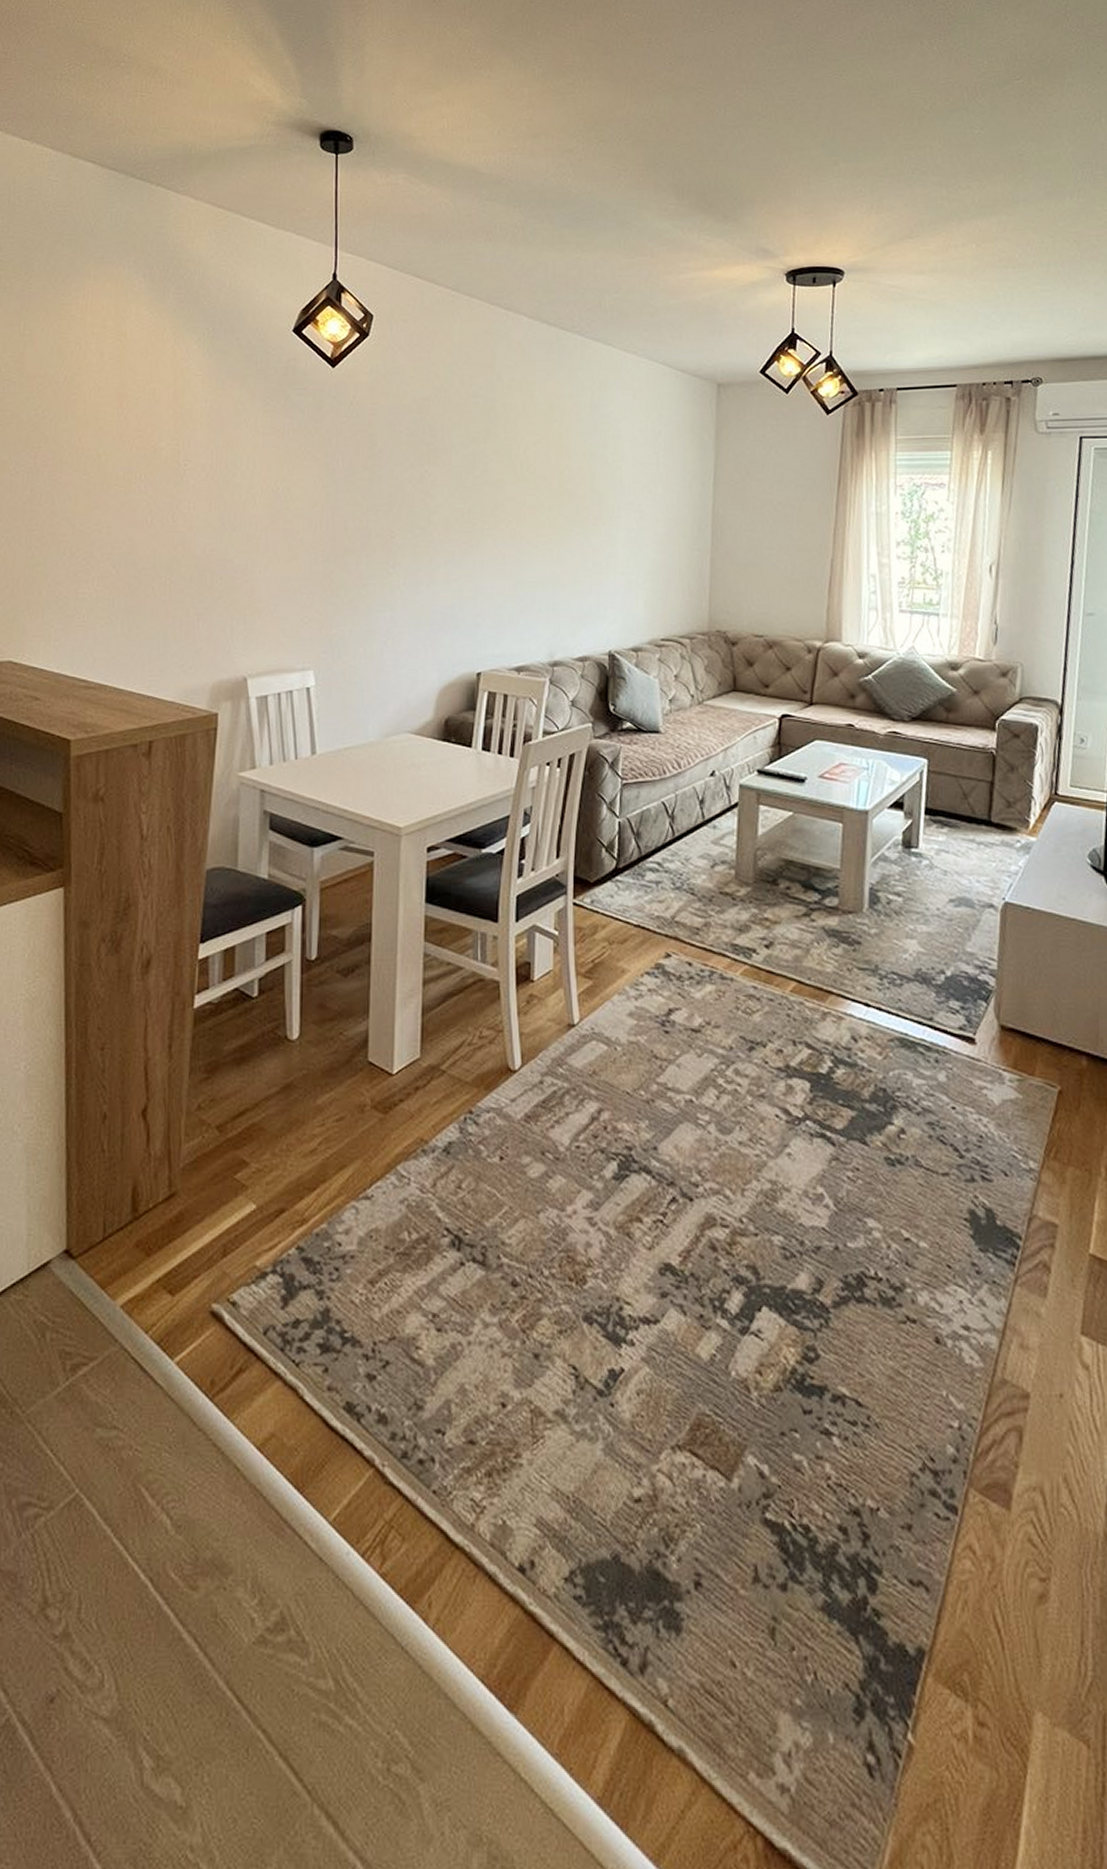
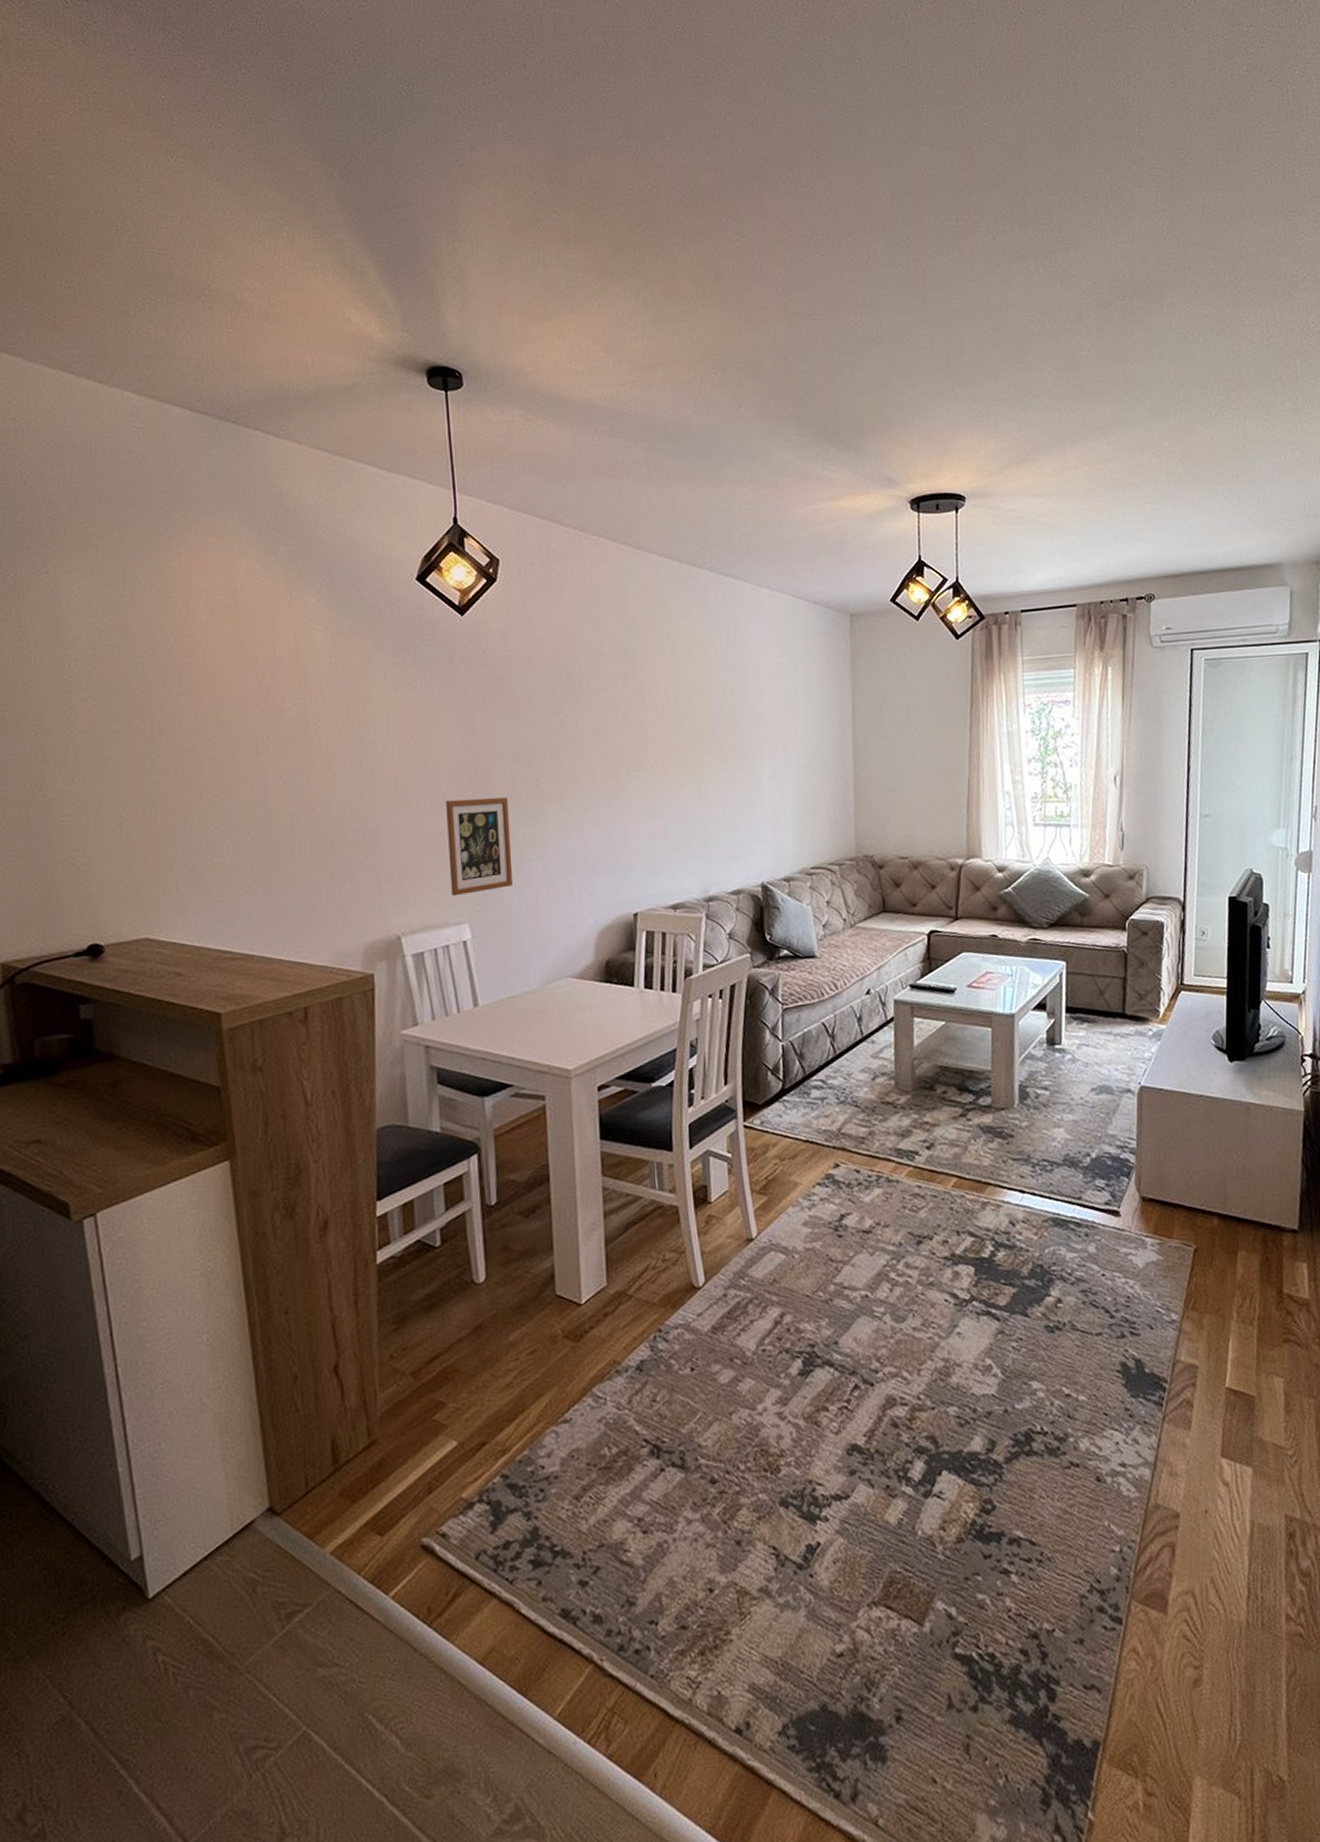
picture frame: none [300,546,362,642] -> present [446,797,513,897]

